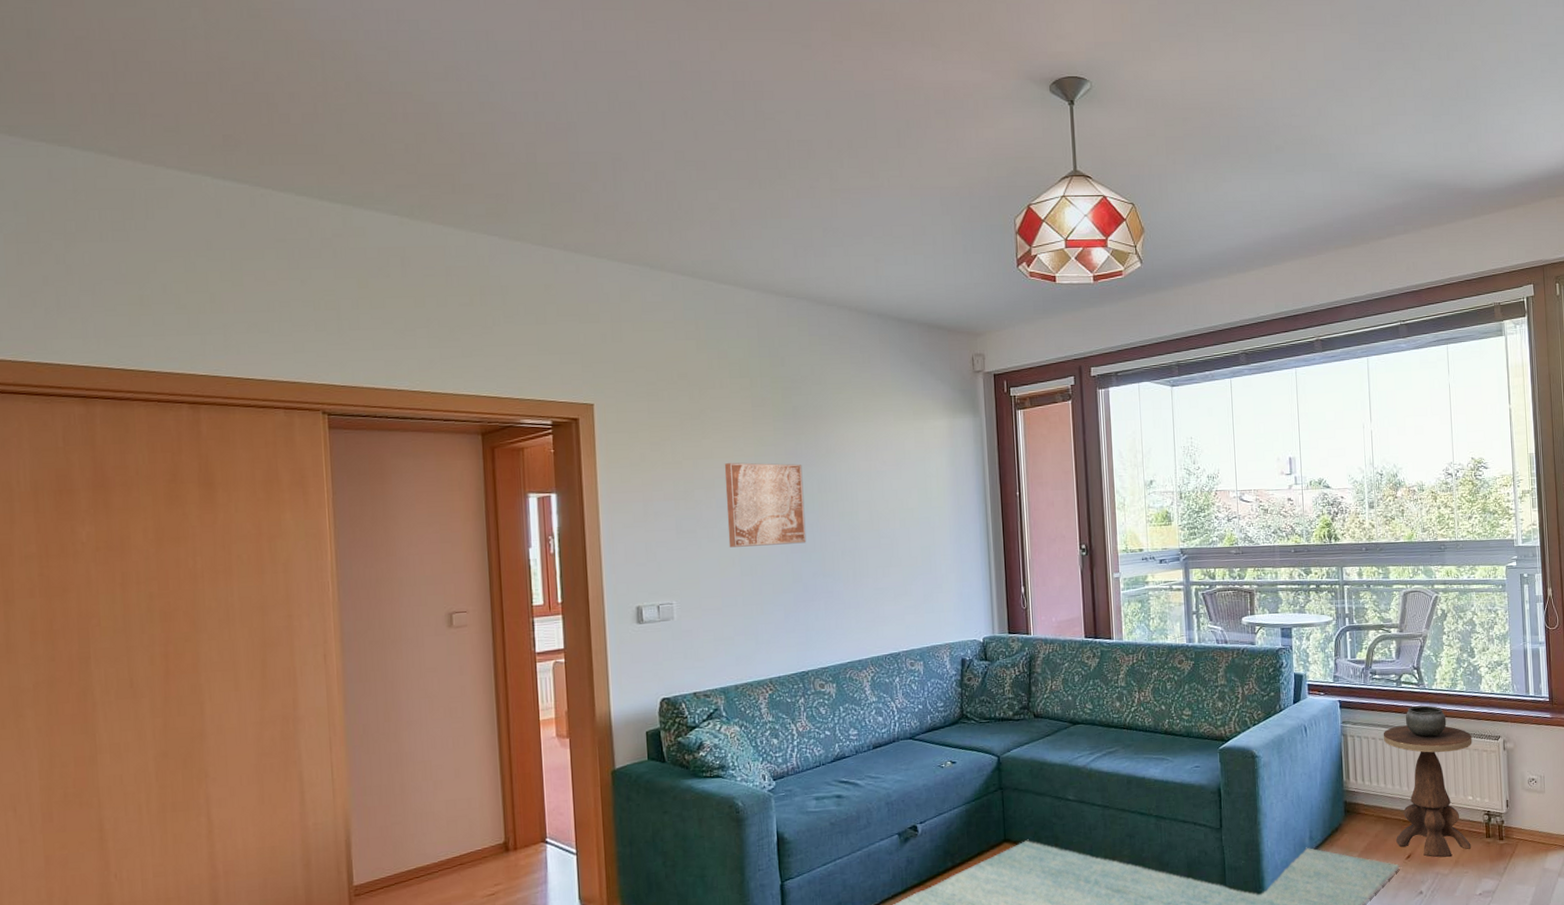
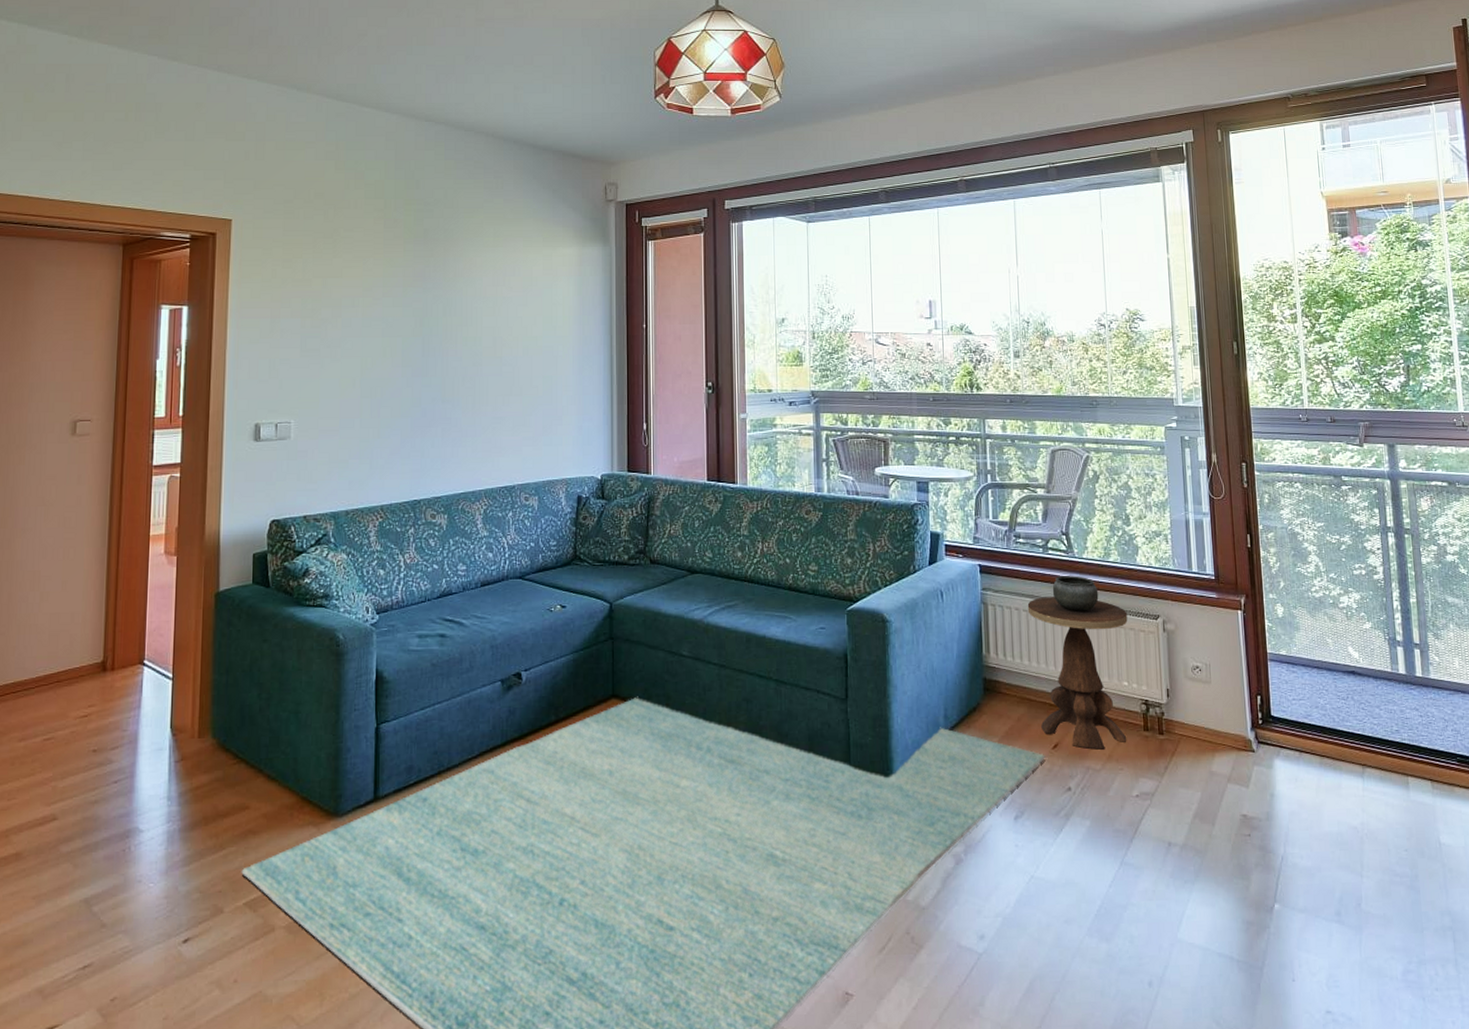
wall art: present [724,462,807,548] -> none [351,283,429,368]

